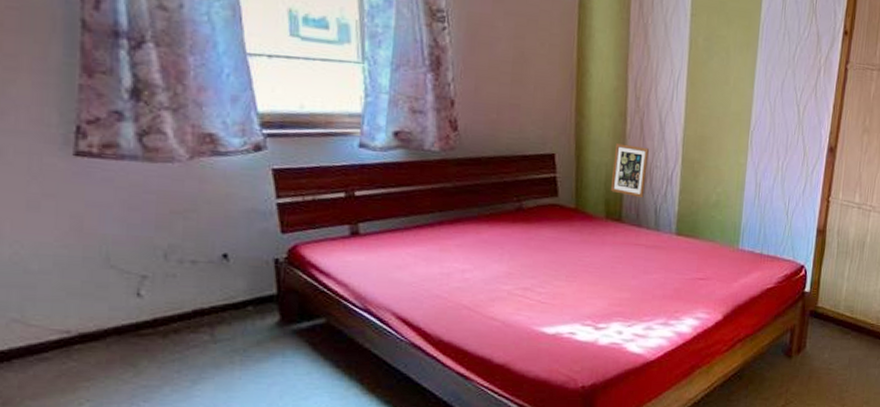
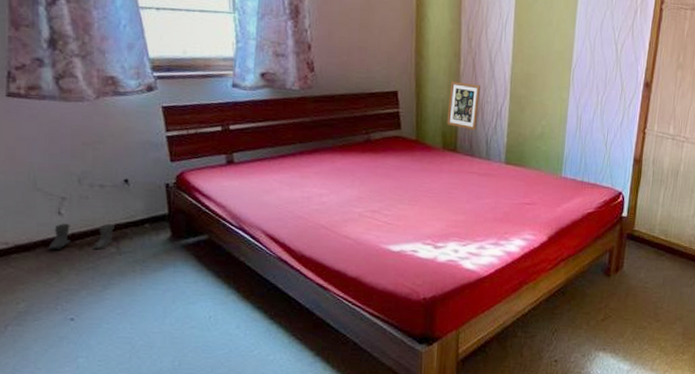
boots: none [122,307,209,339] -> present [48,223,114,250]

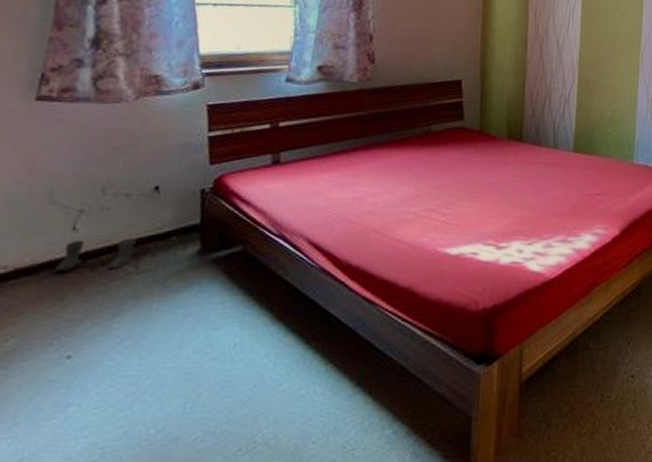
picture frame: present [447,81,480,131] -> none [513,68,548,119]

